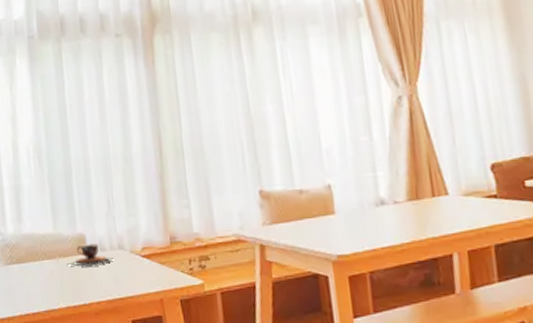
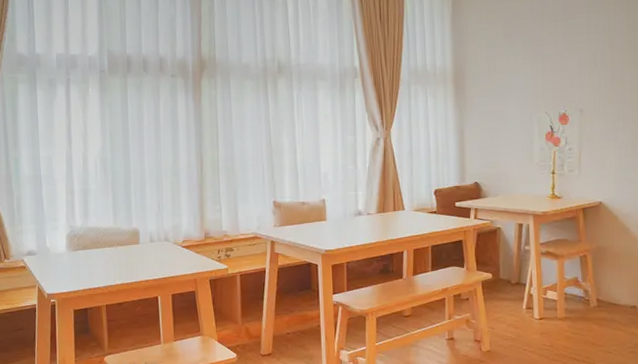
teacup: present [67,243,114,268] -> none [123,236,161,254]

